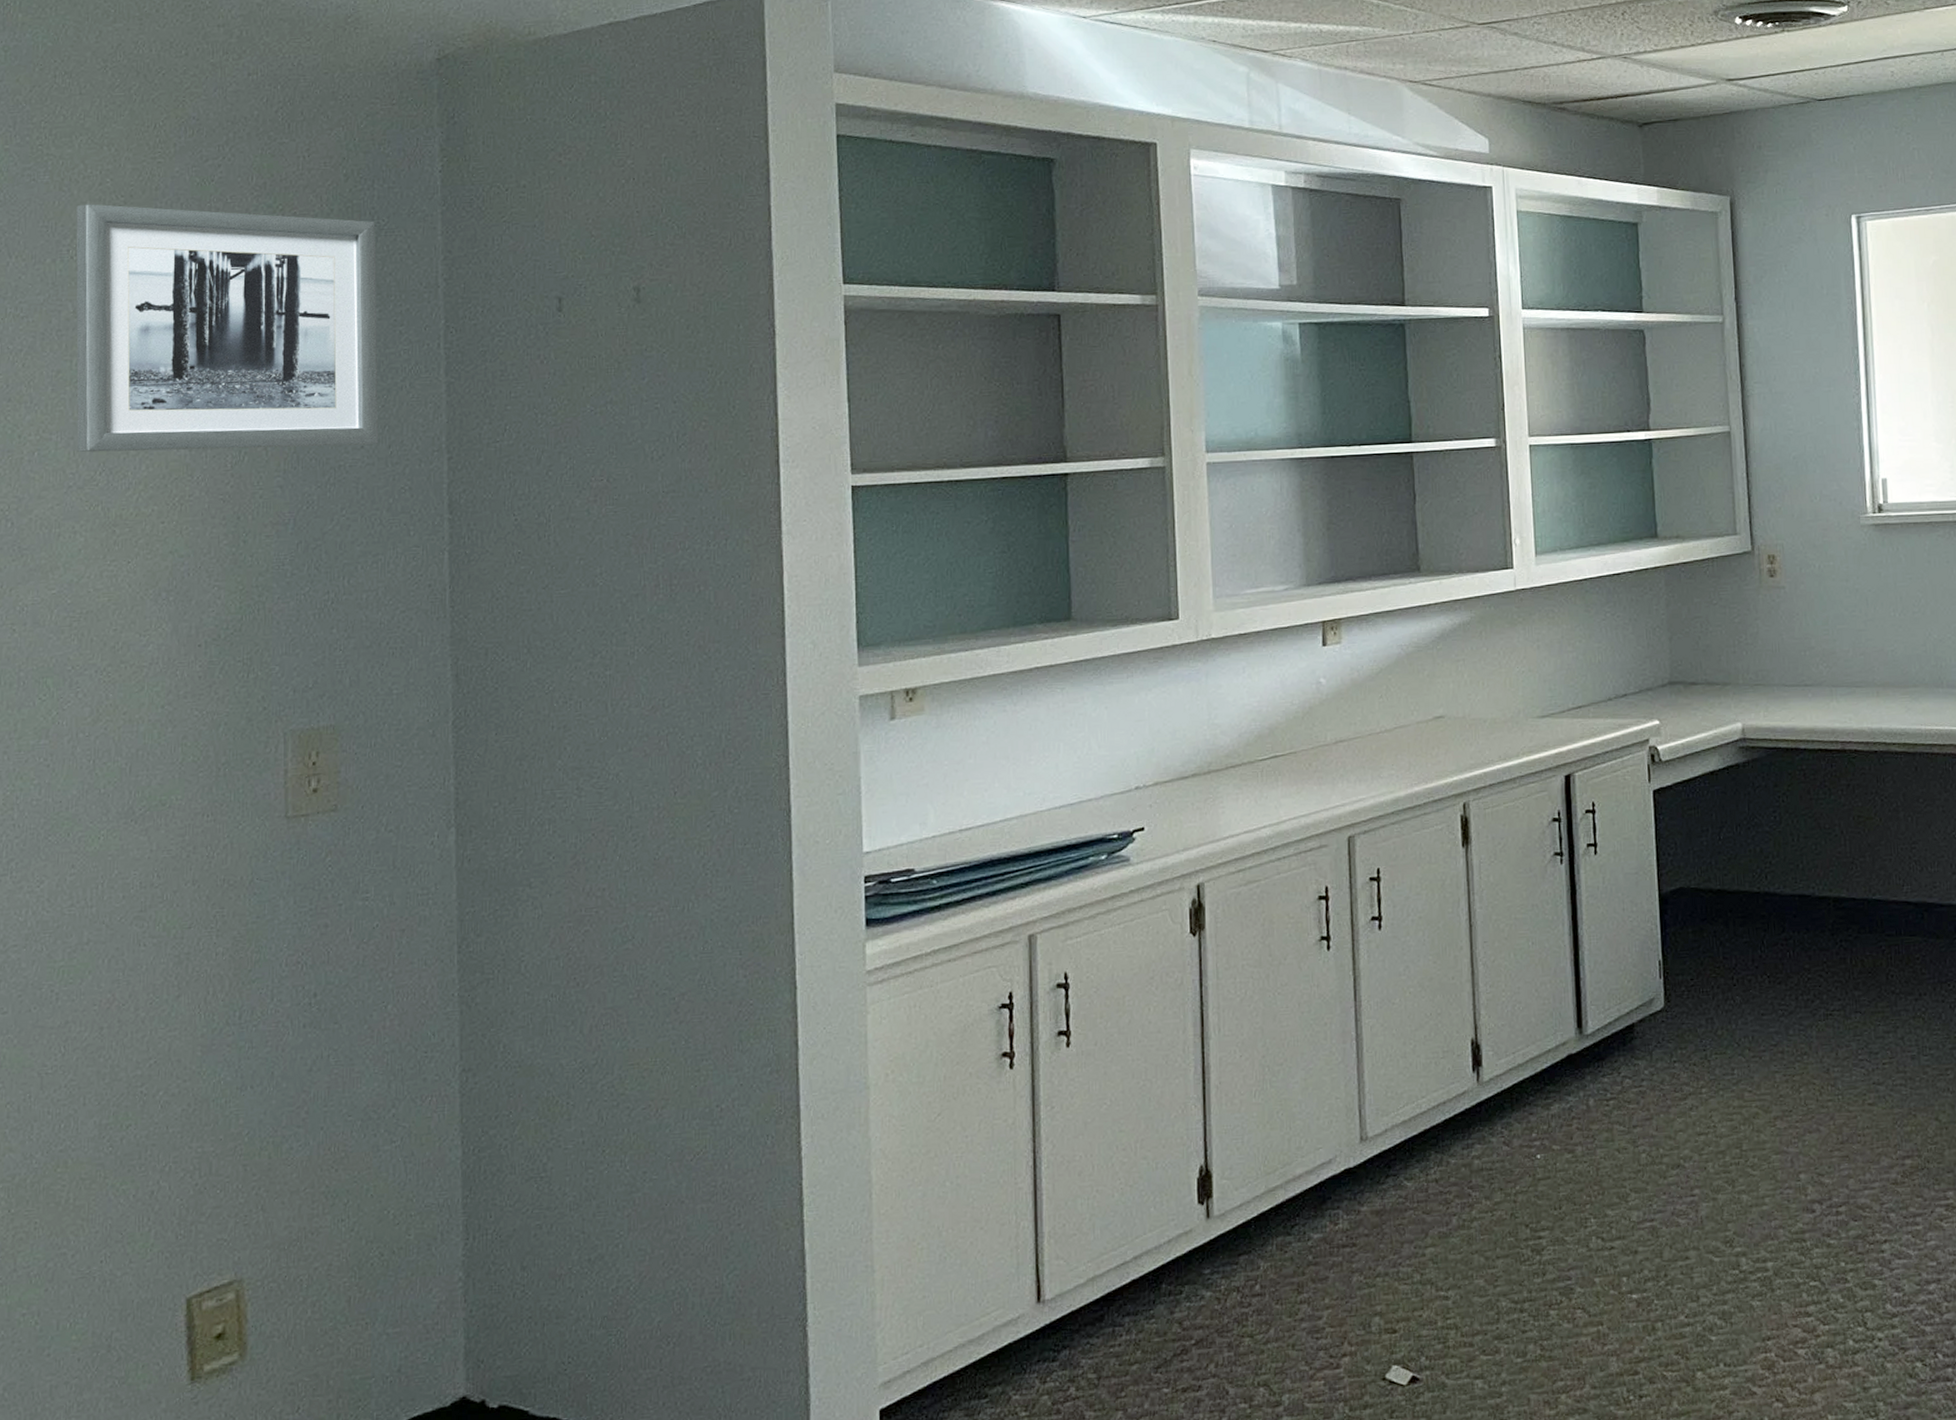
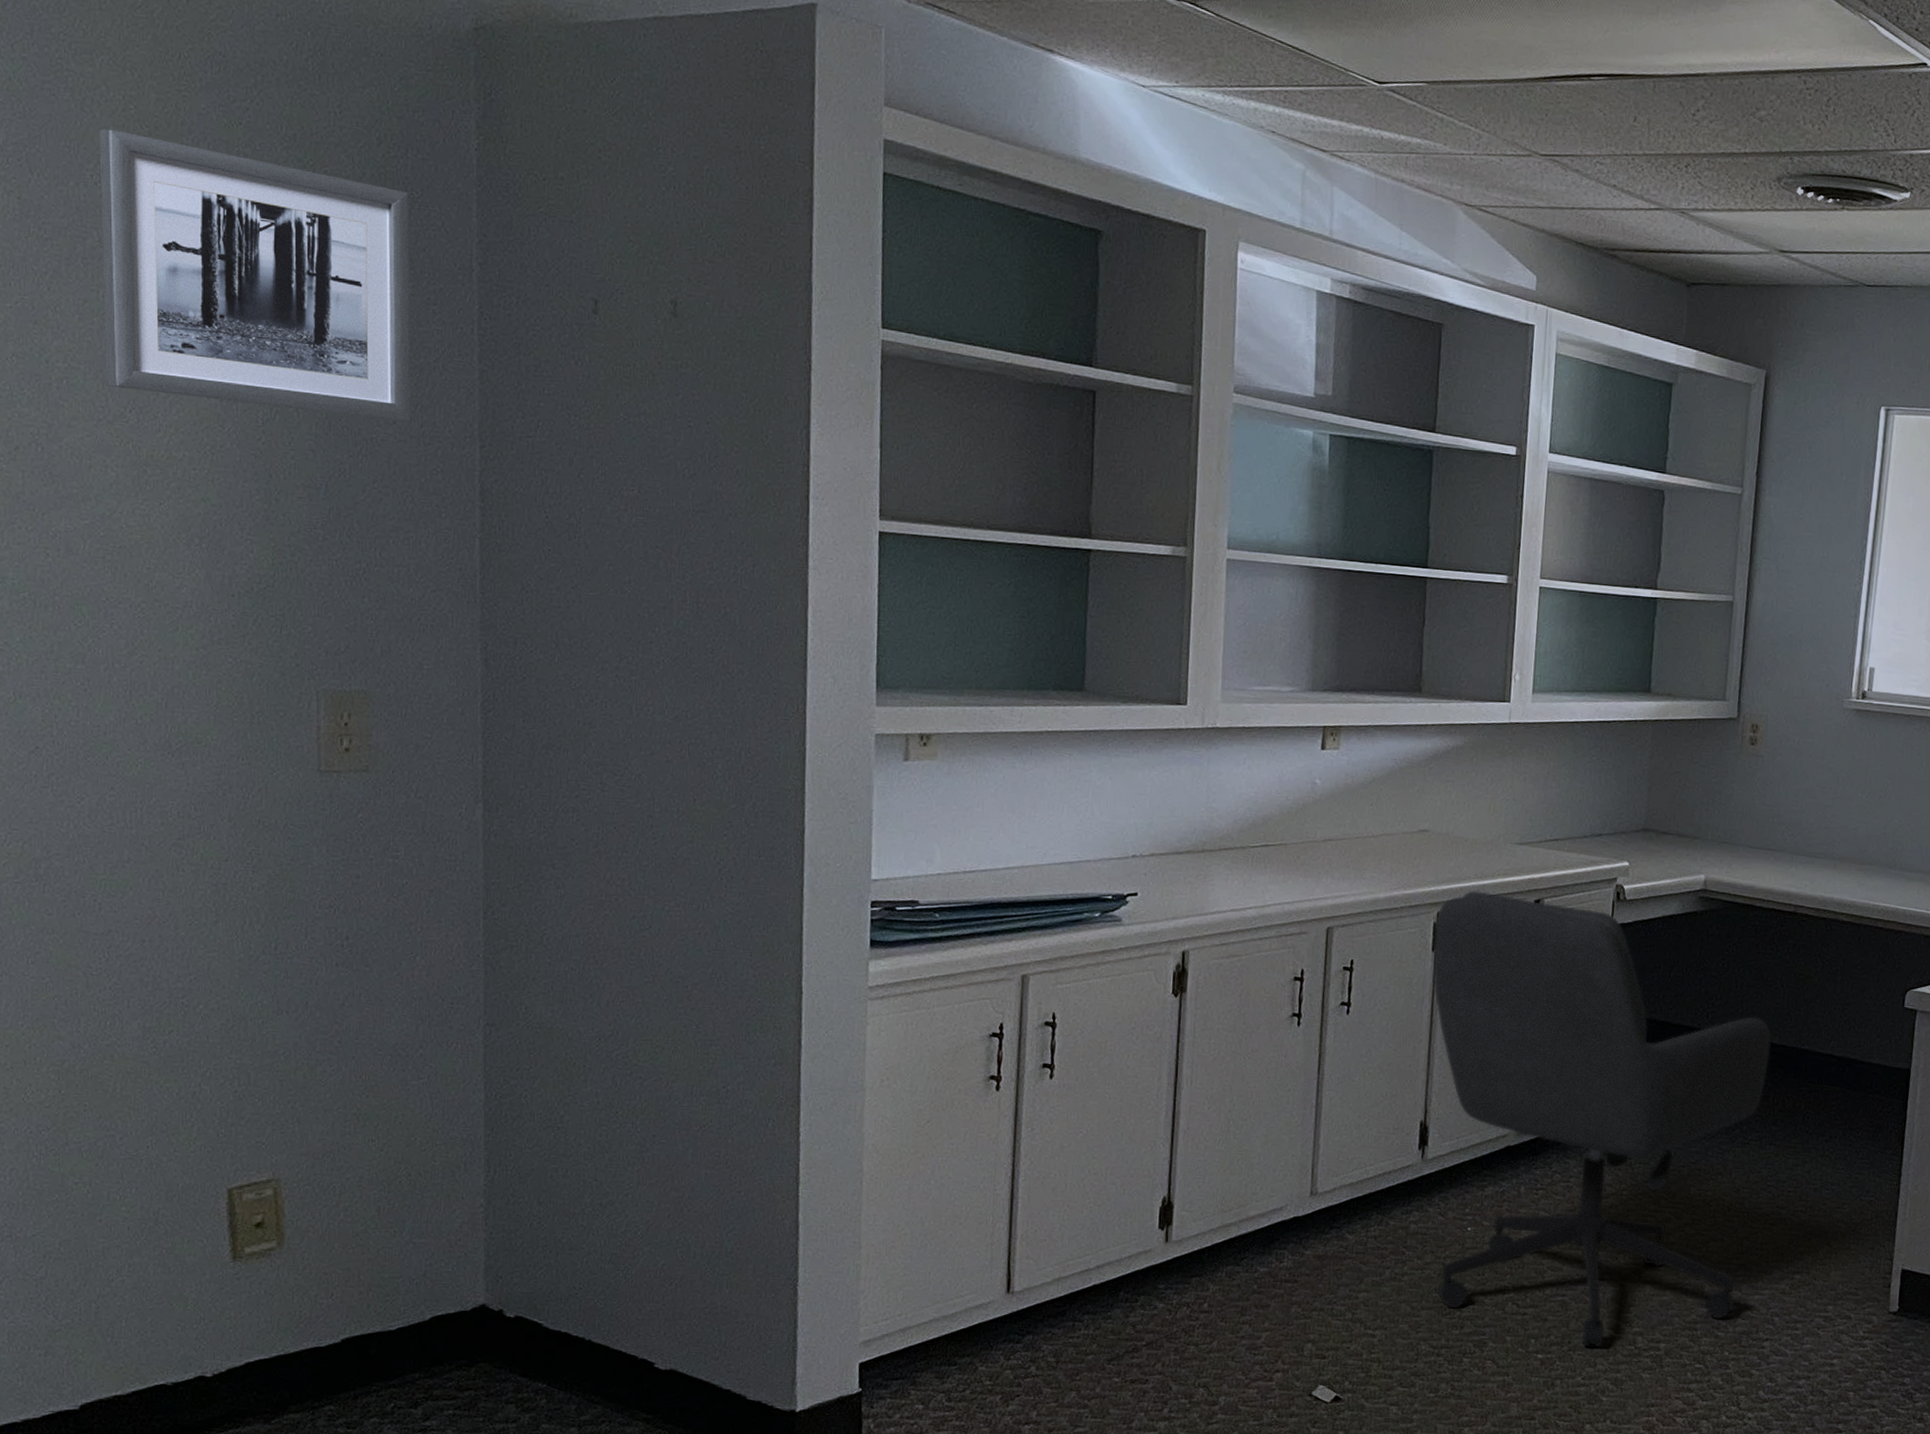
office chair: none [1462,773,1844,1278] -> present [1432,890,1771,1348]

